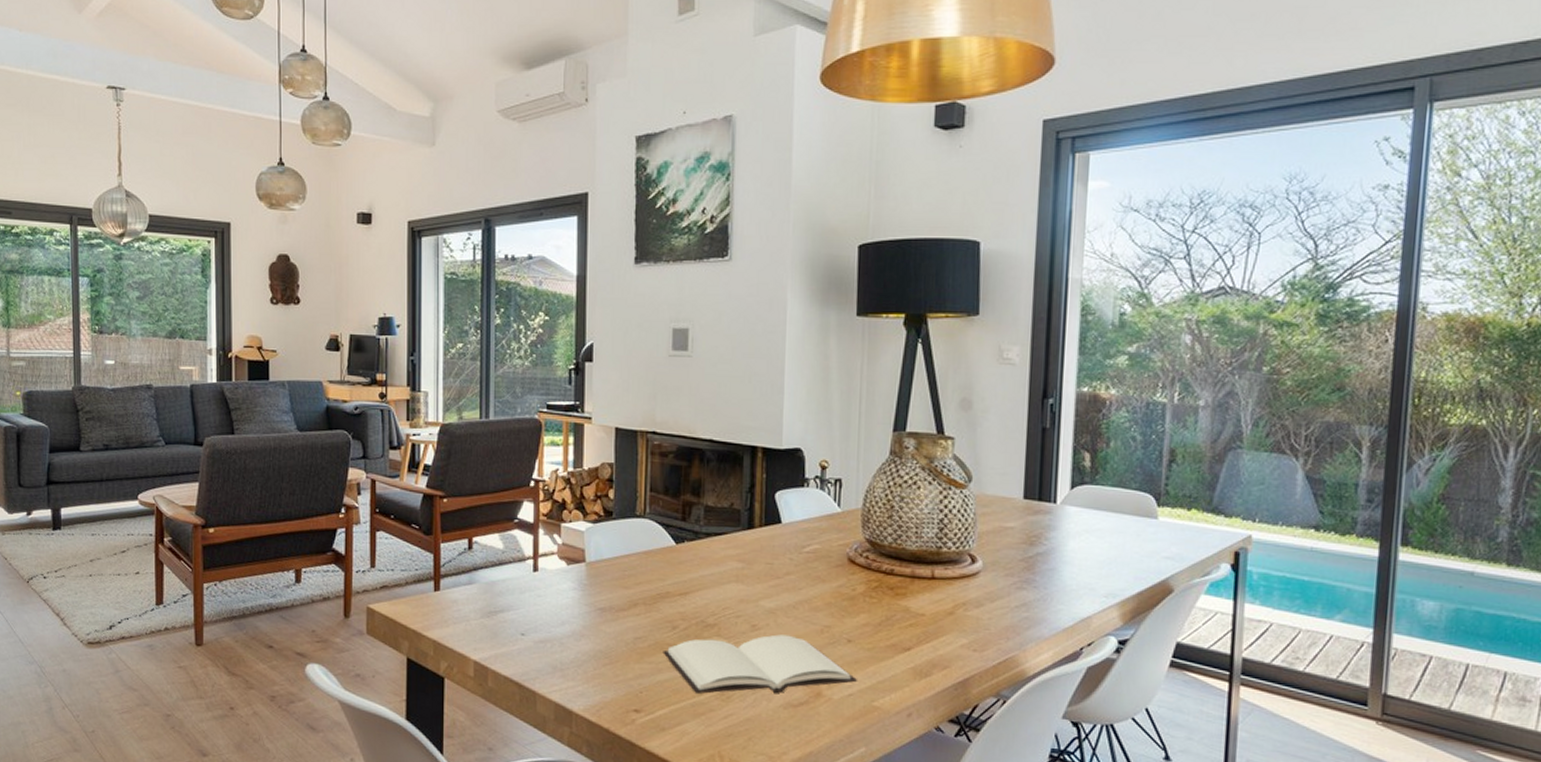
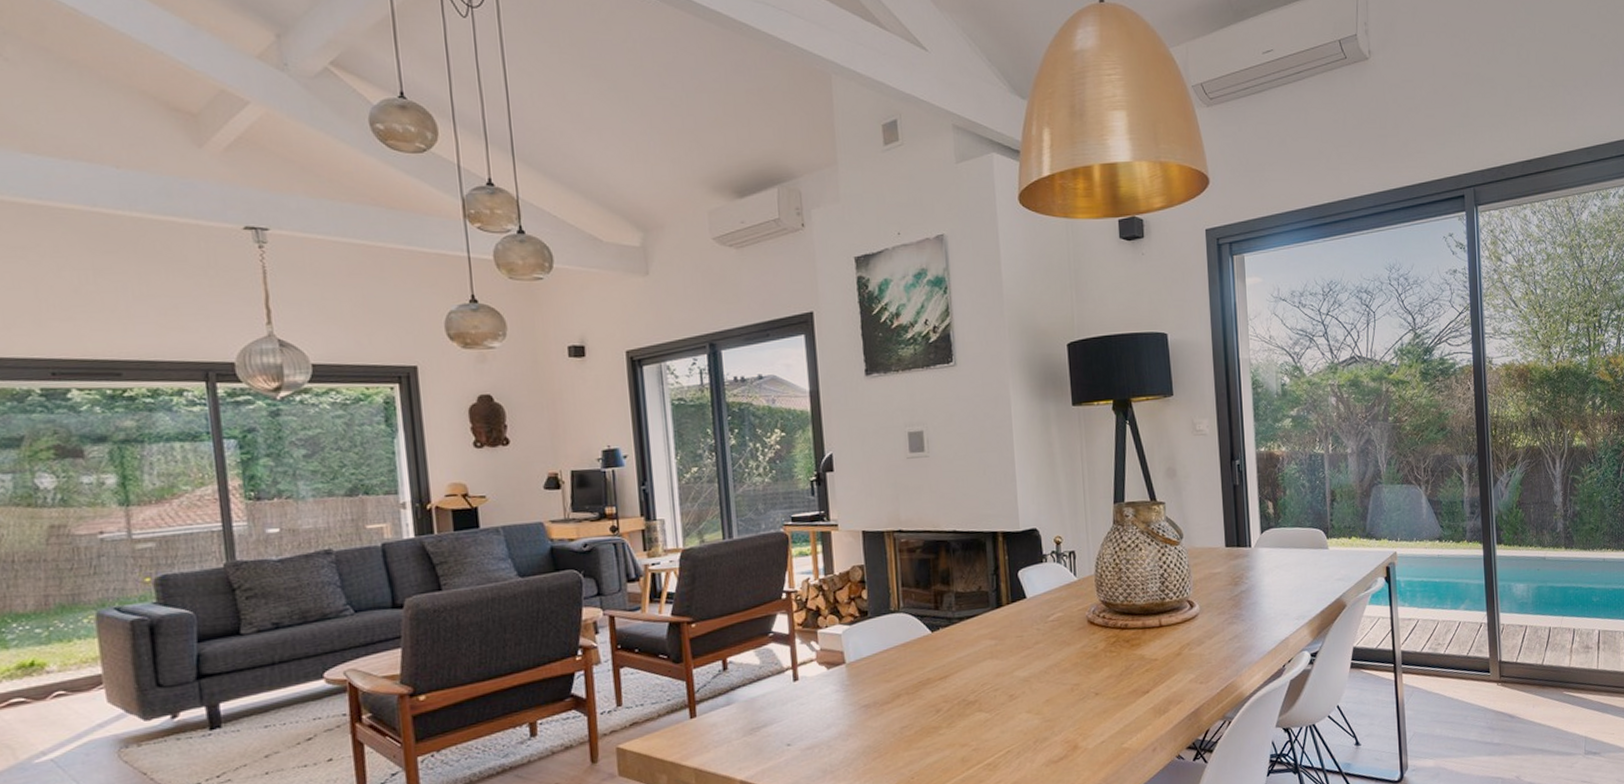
book: present [663,634,857,694] -> none [929,698,1107,768]

